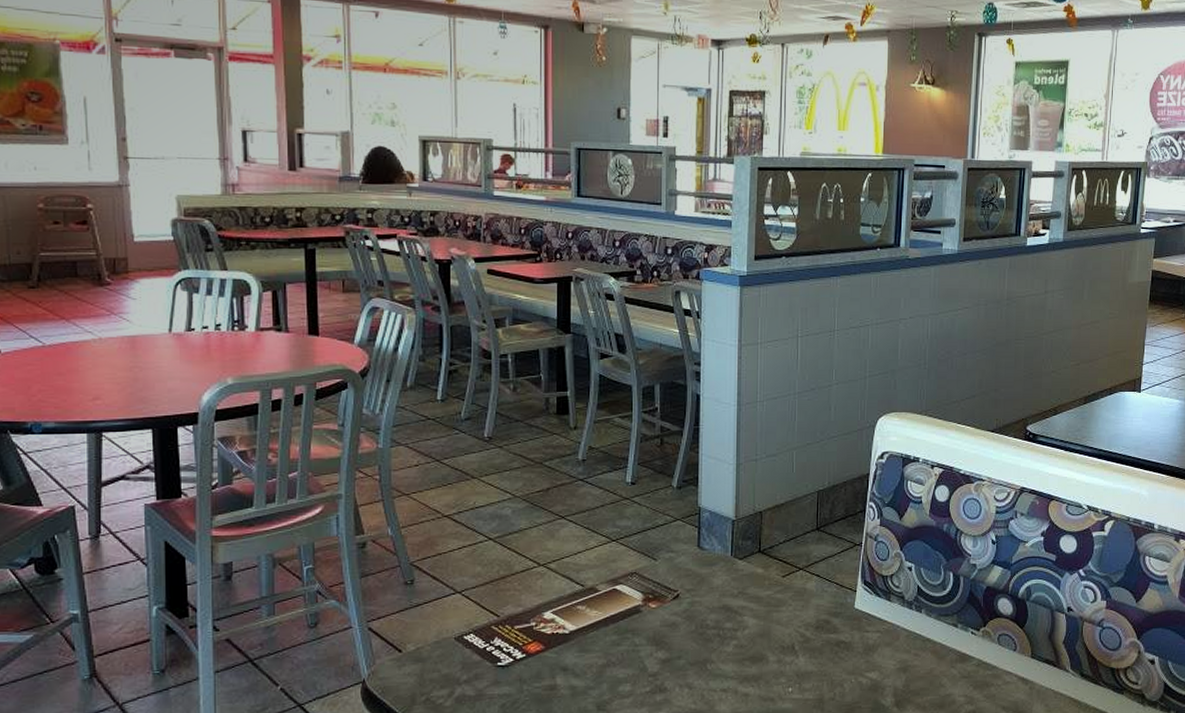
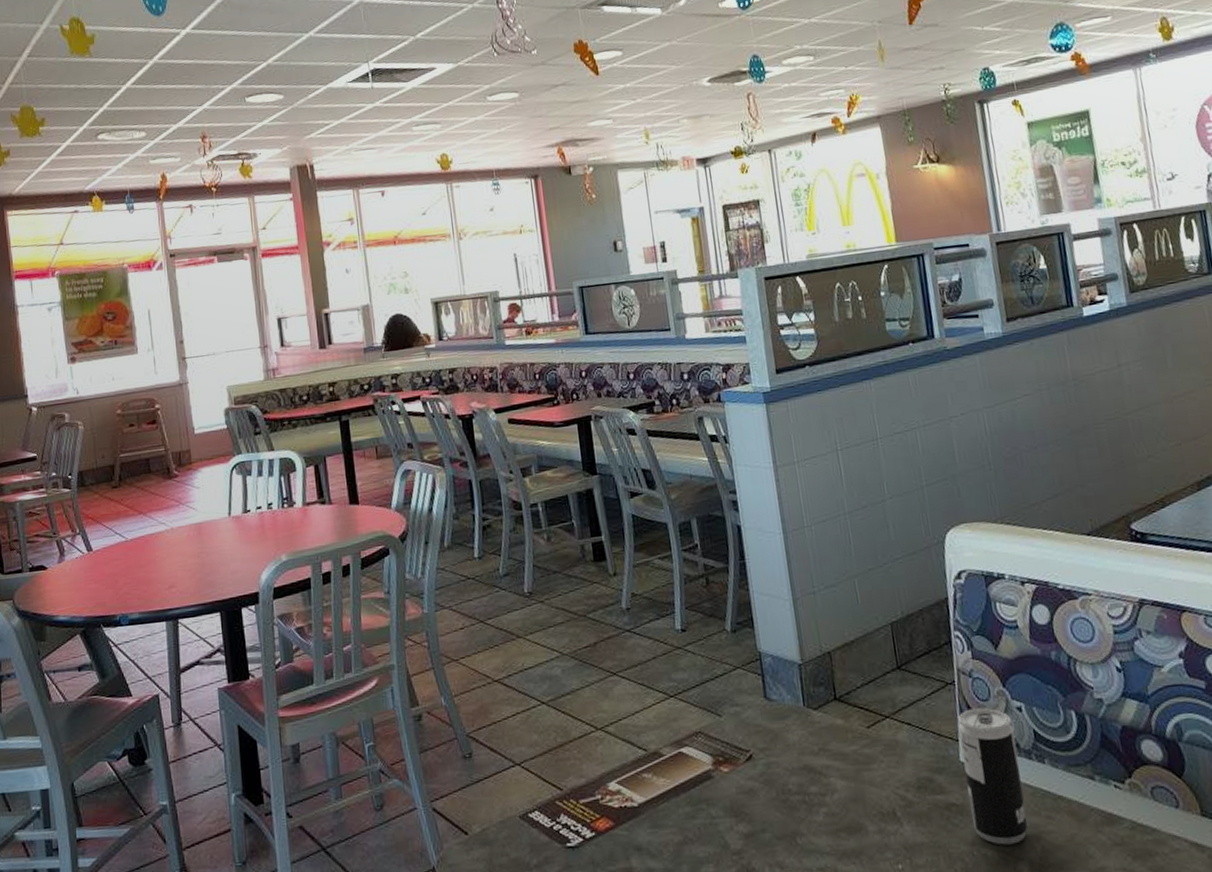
beverage can: none [855,566,902,675] -> present [958,707,1028,845]

